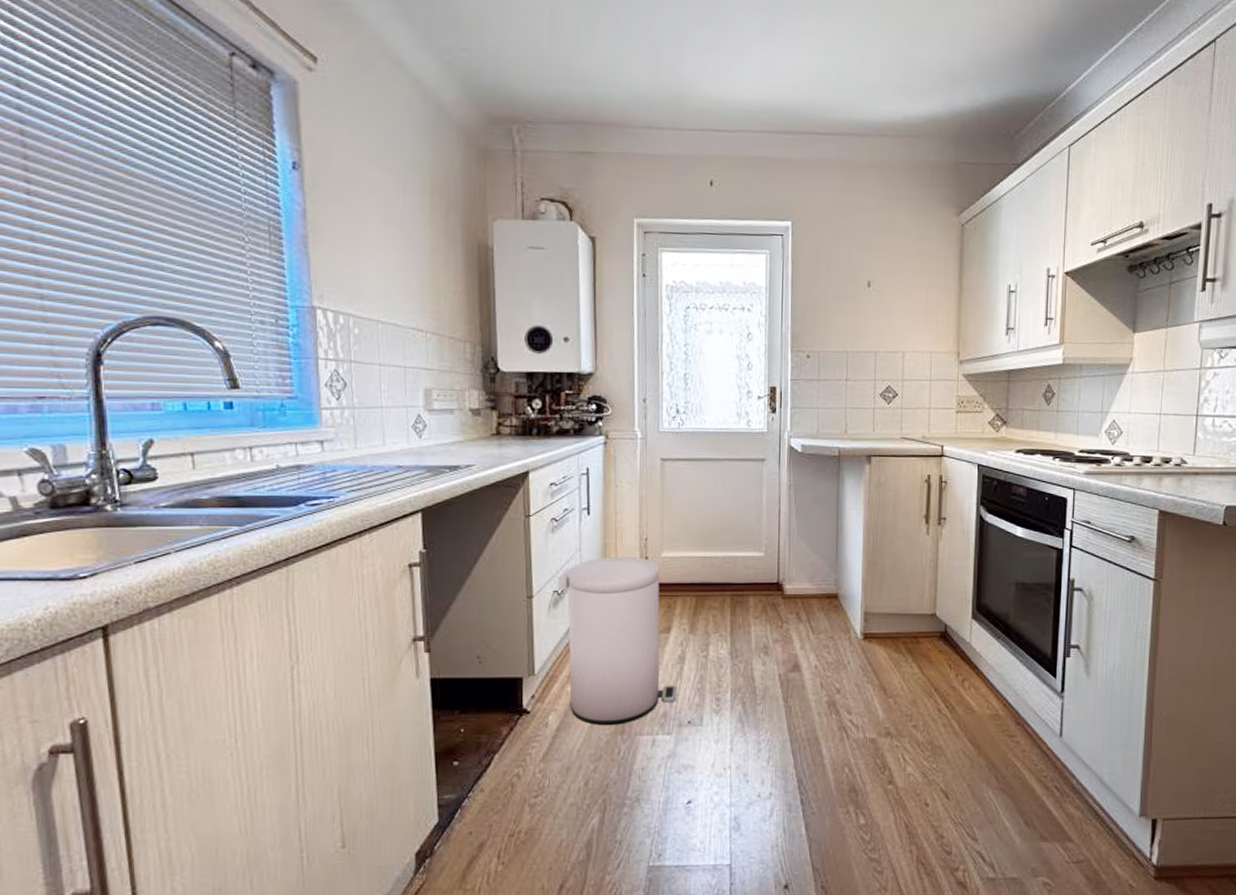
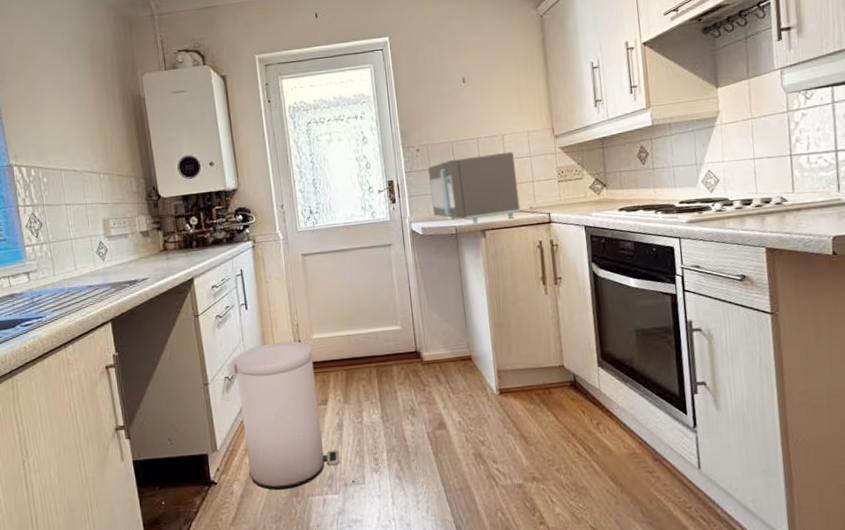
microwave: none [816,371,913,447] -> present [427,151,521,224]

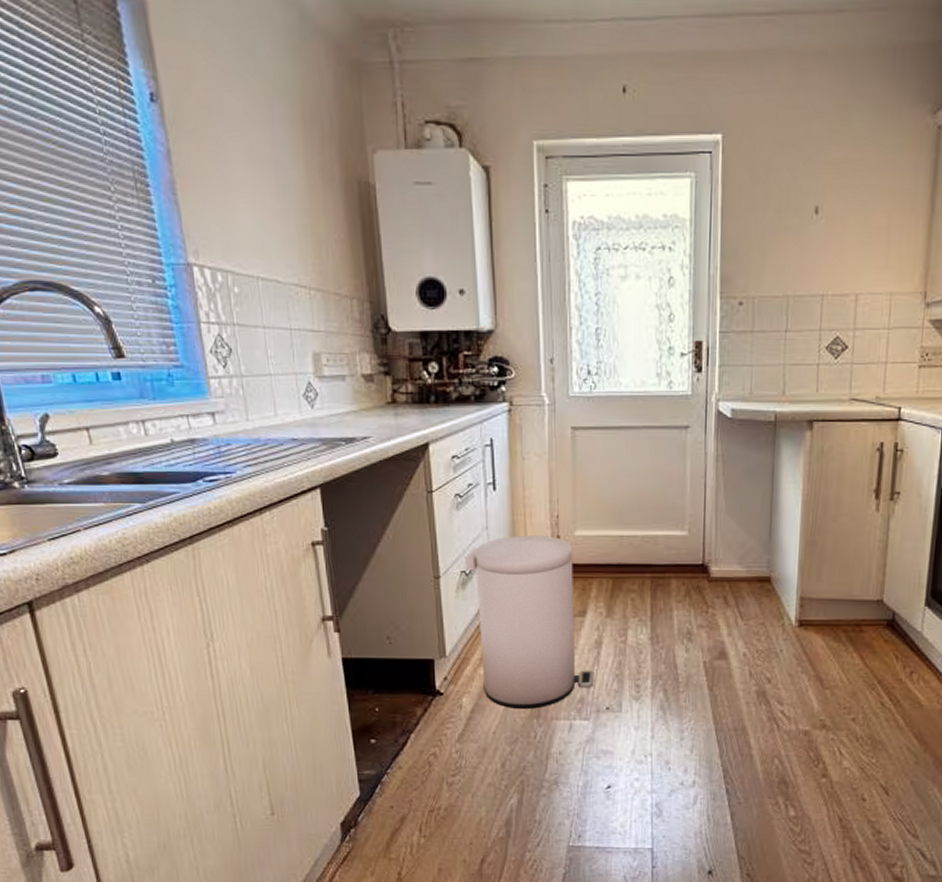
microwave: present [427,151,521,224] -> none [749,318,867,411]

